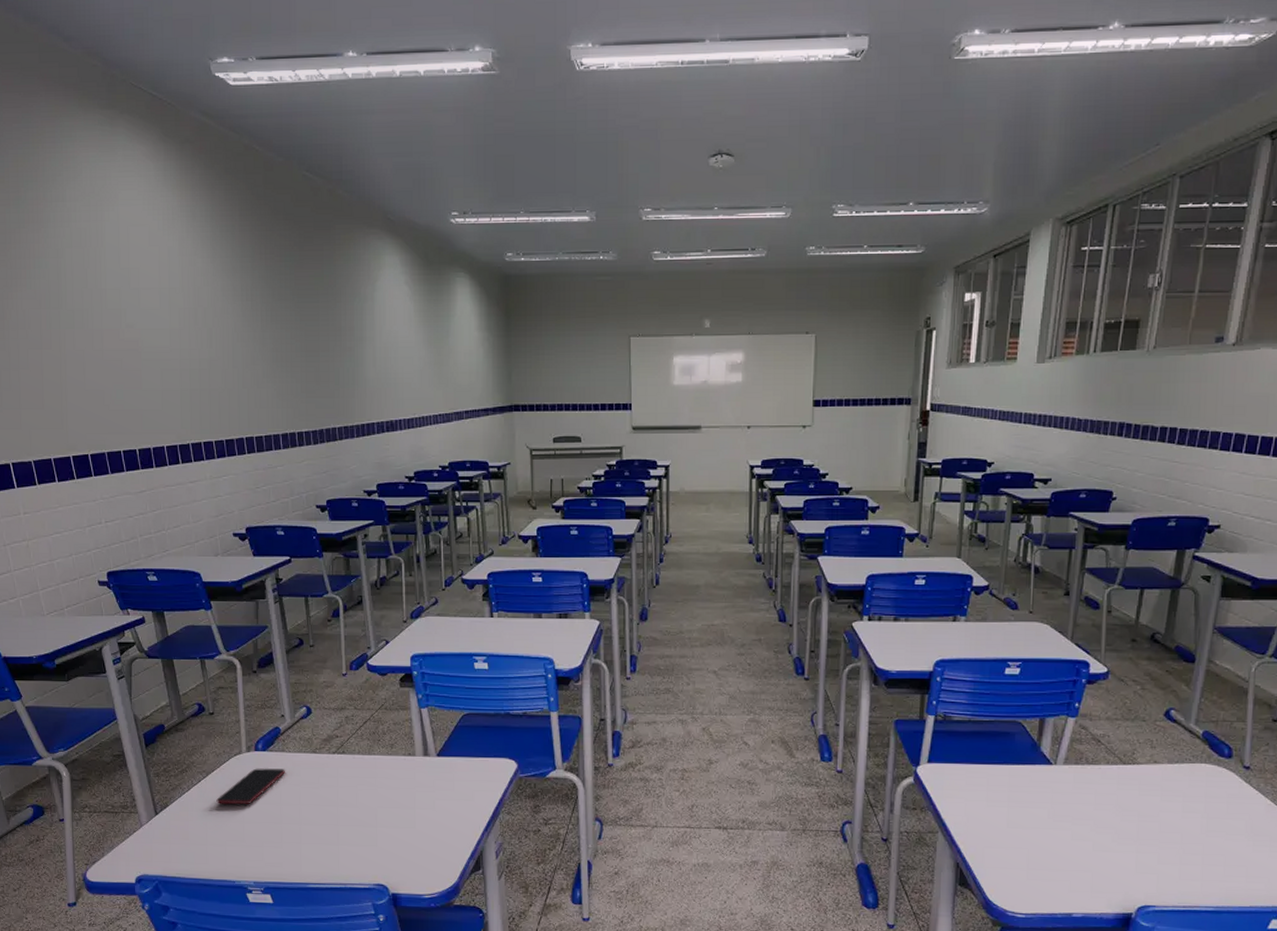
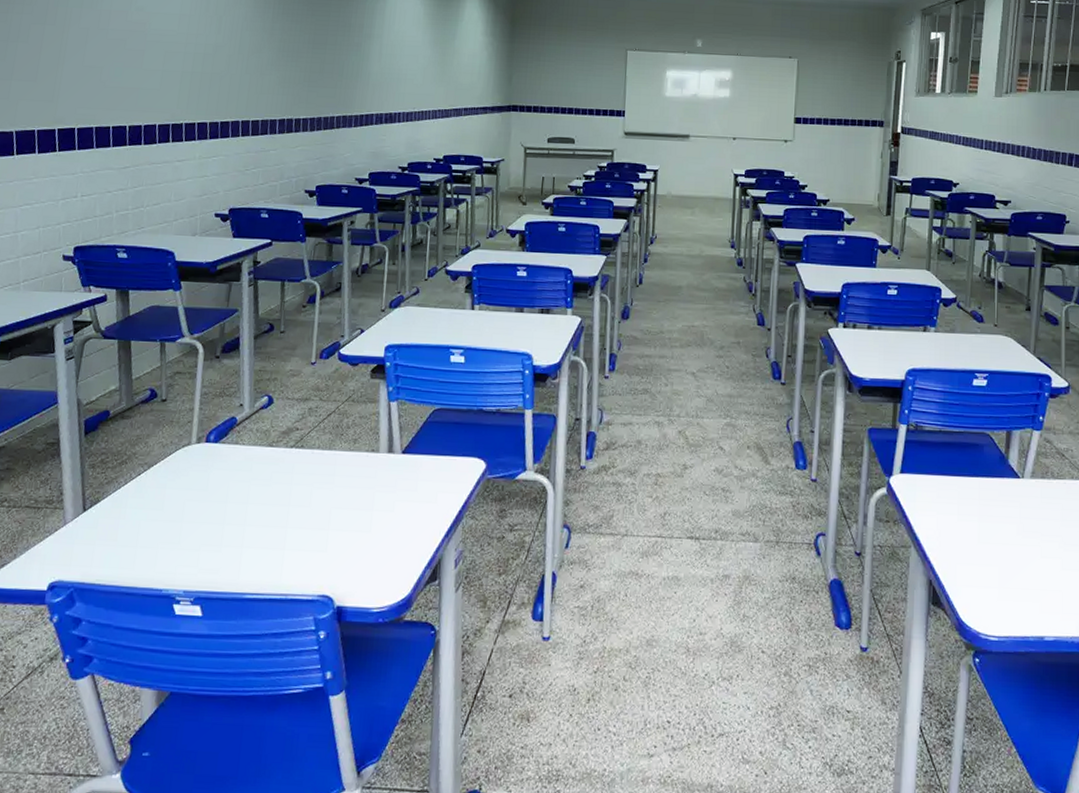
smartphone: present [216,768,285,805] -> none [154,461,236,503]

